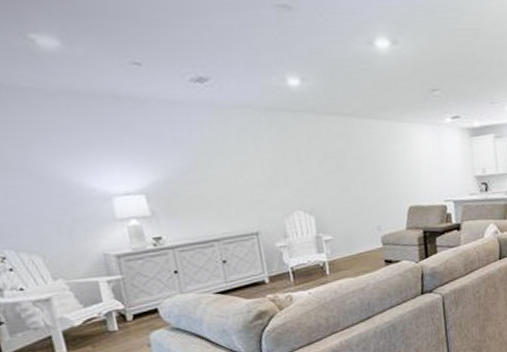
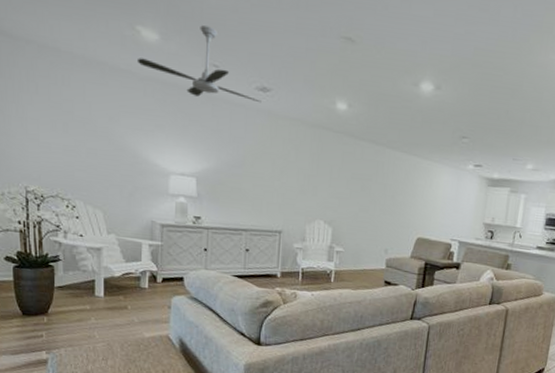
ceiling fan: none [38,20,201,103] -> present [136,25,261,103]

